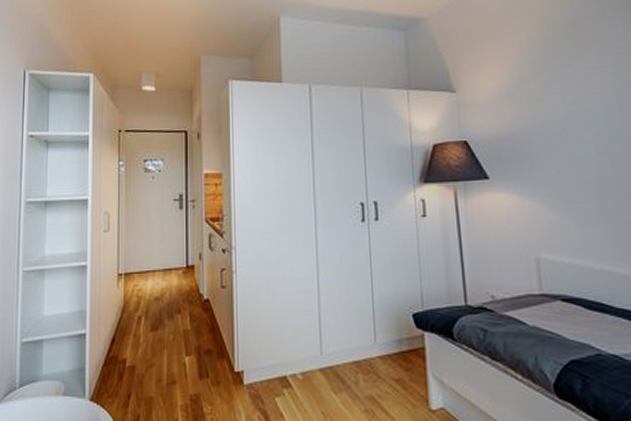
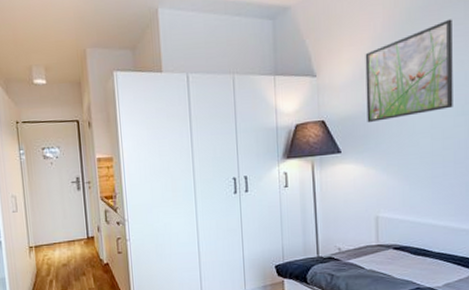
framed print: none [511,35,620,145] -> present [365,19,453,122]

